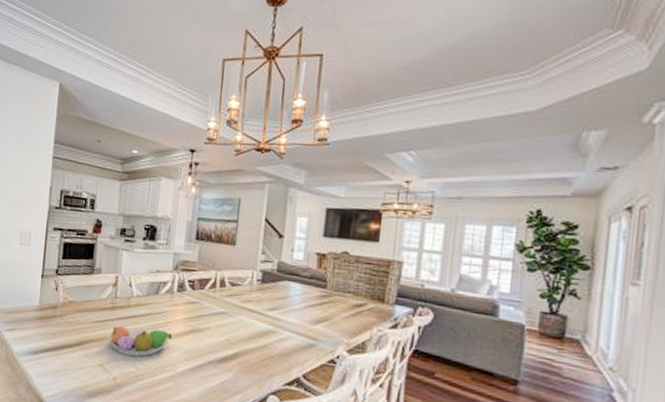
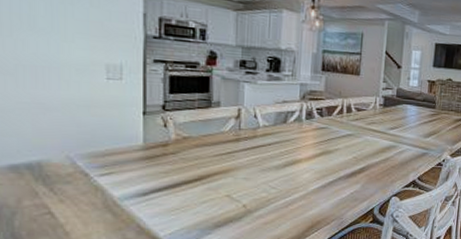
fruit bowl: present [109,325,172,357] -> none [236,155,303,183]

